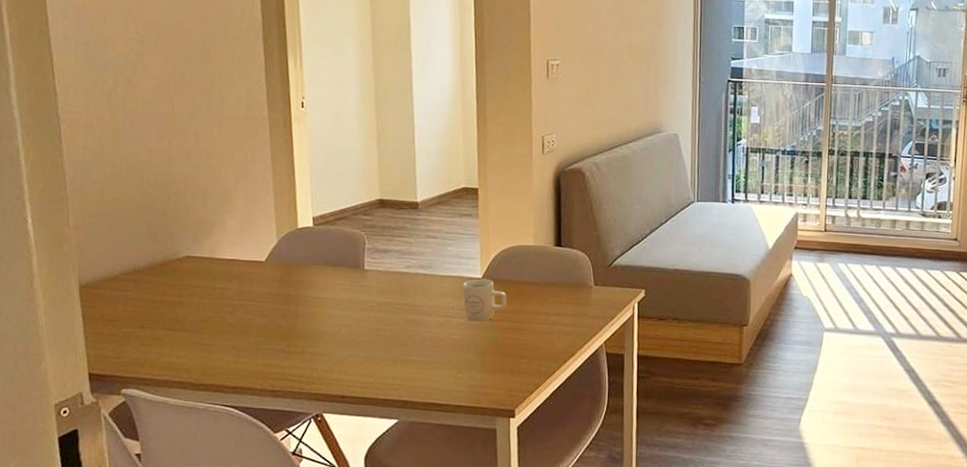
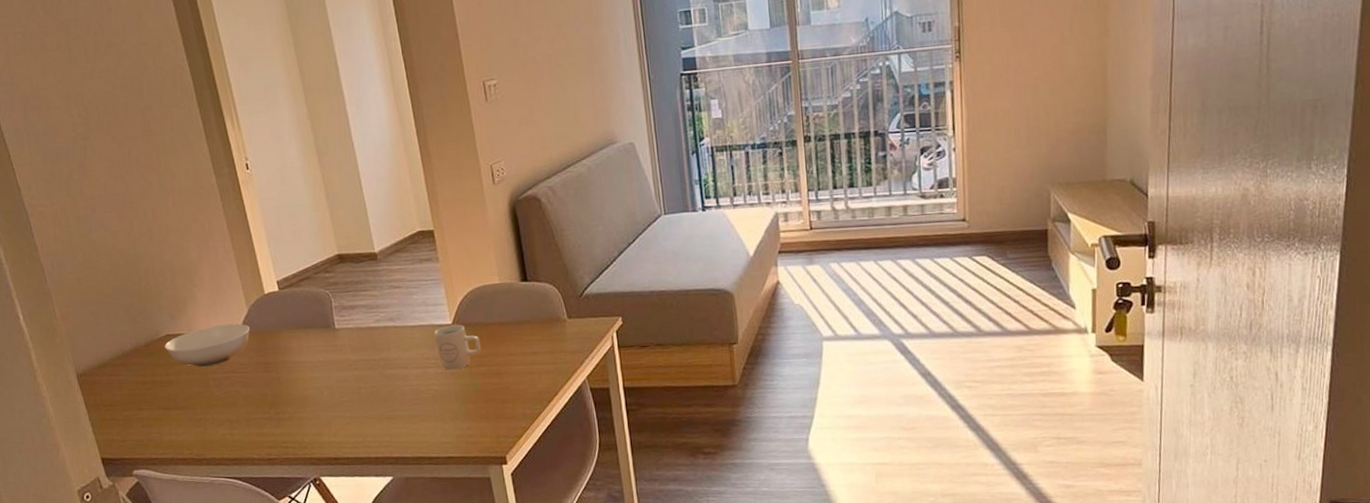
bowl: none [182,252,277,293] -> present [165,323,250,368]

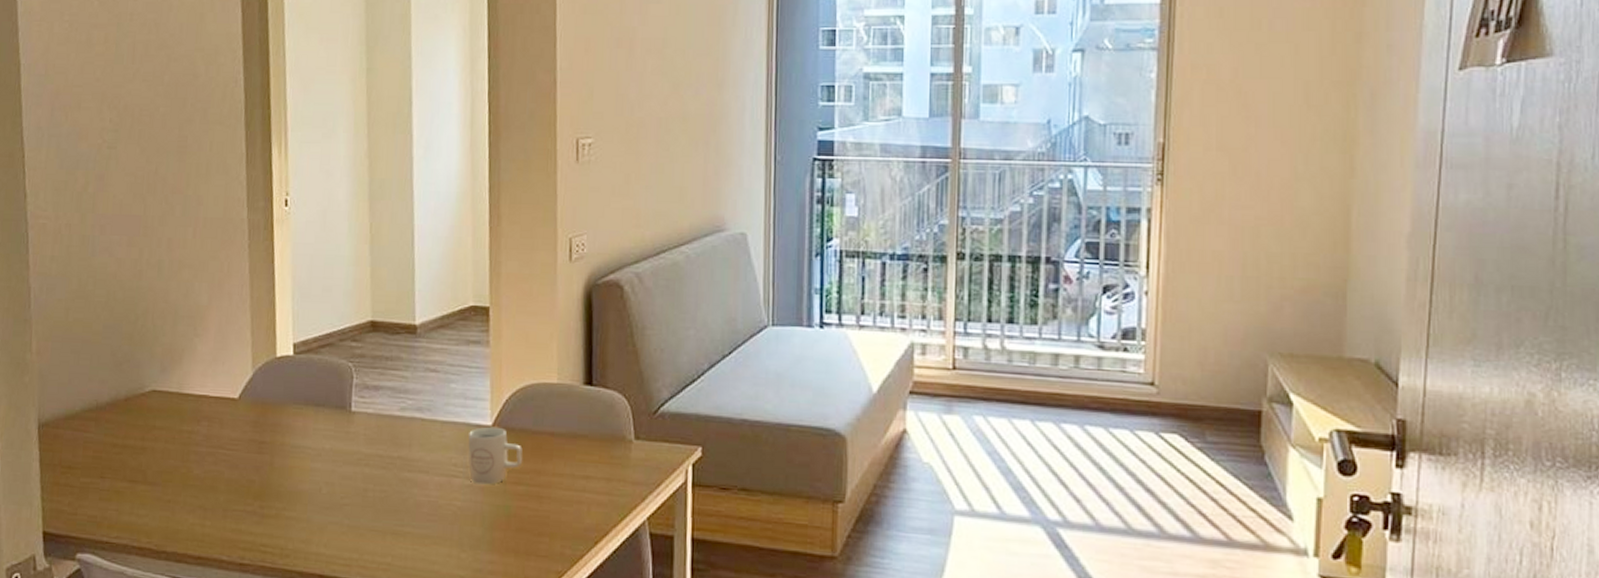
bowl: present [165,323,250,368] -> none [147,387,251,437]

